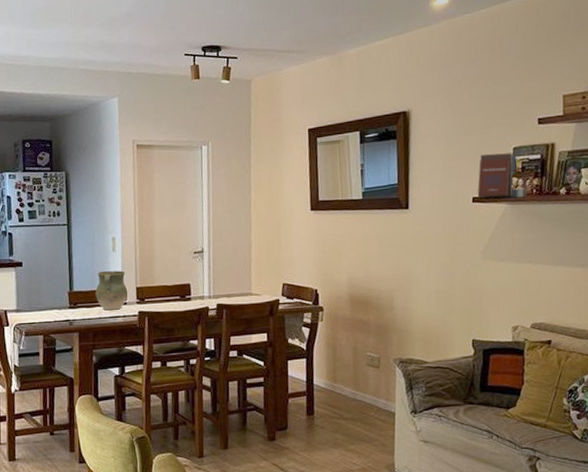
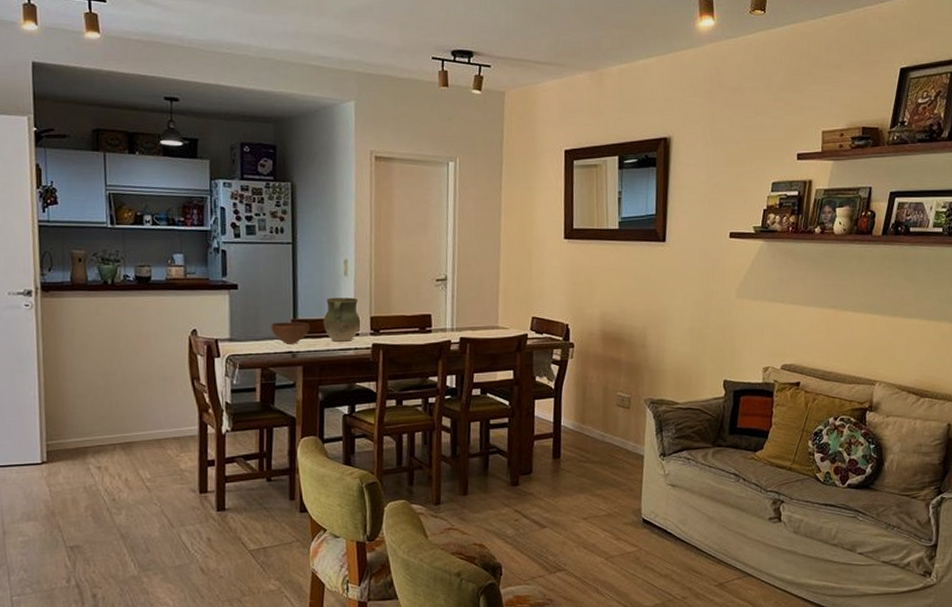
bowl: none [51,293,85,314] -> present [271,322,310,344]
books: present [477,153,527,199] -> none [735,187,784,236]

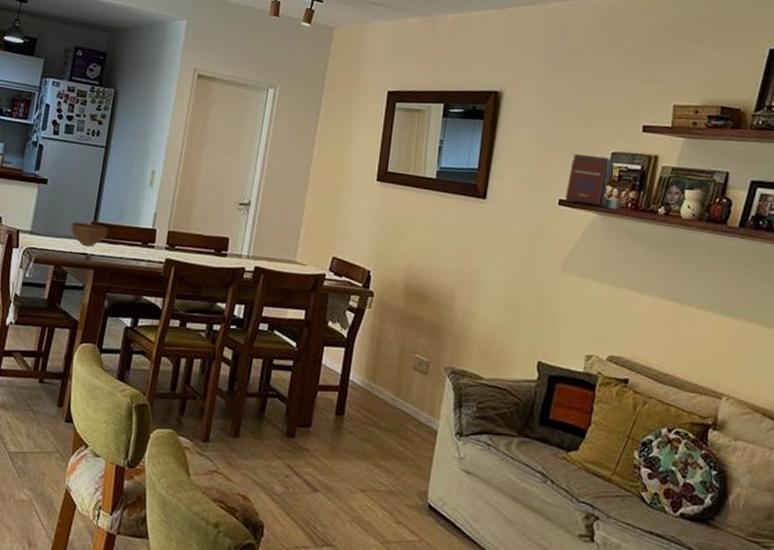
ceramic jug: present [323,297,361,343] -> none [121,205,159,254]
books: none [735,187,784,236] -> present [565,153,622,210]

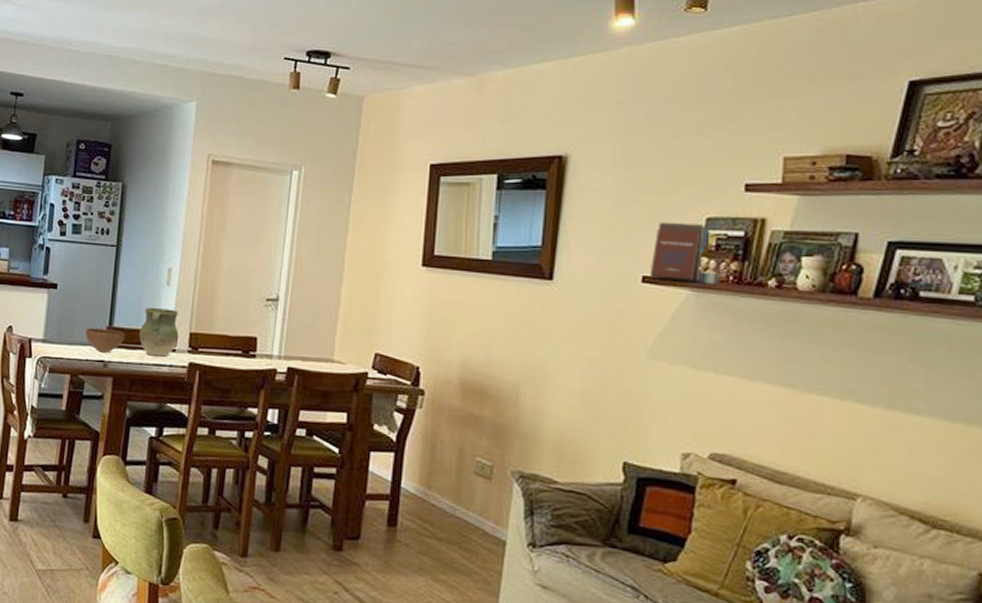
ceramic jug: none [121,205,159,254] -> present [139,307,179,358]

